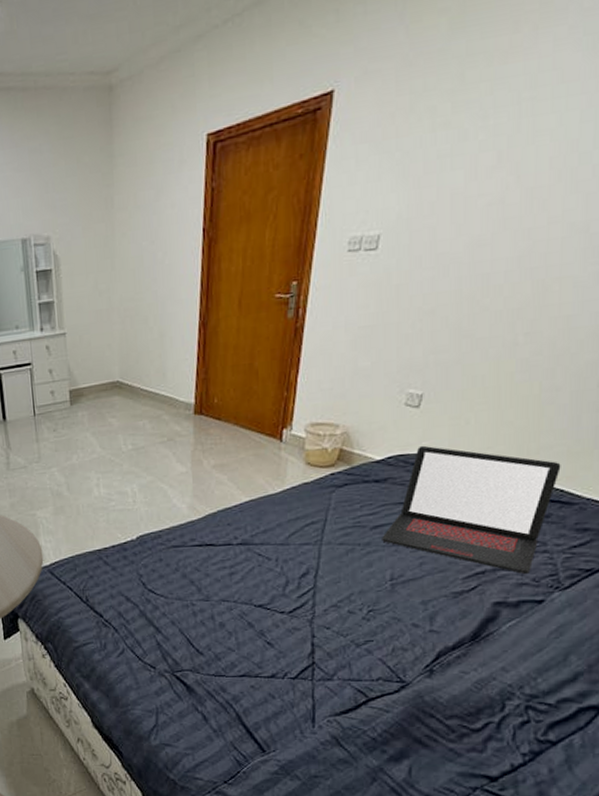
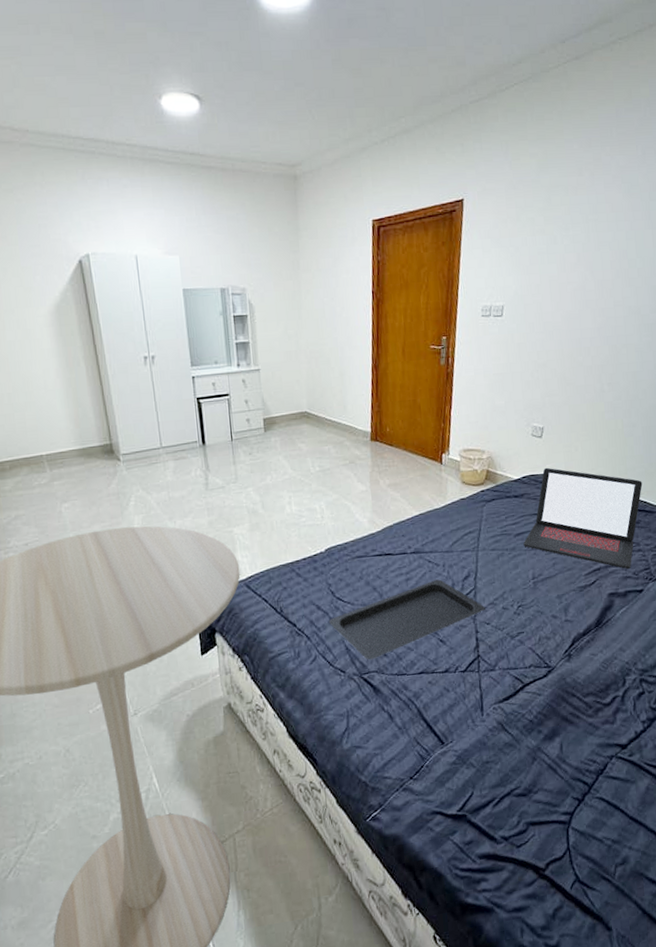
serving tray: none [138,575,326,658] -> present [328,579,485,660]

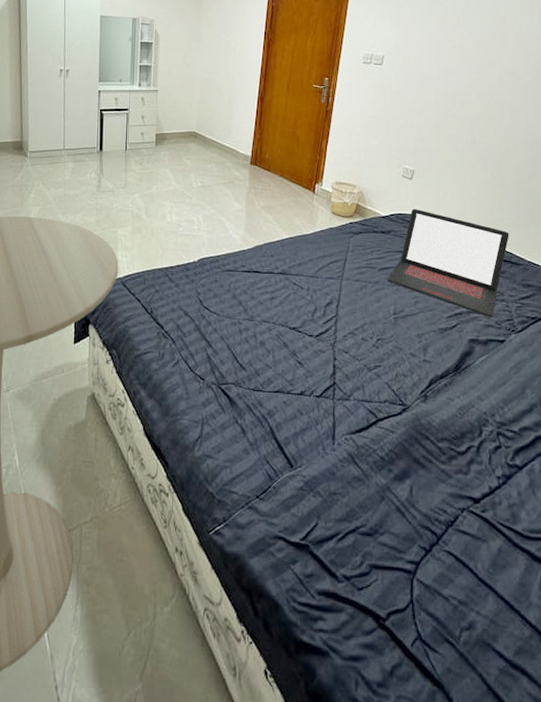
serving tray: present [328,579,485,660] -> none [194,302,345,372]

